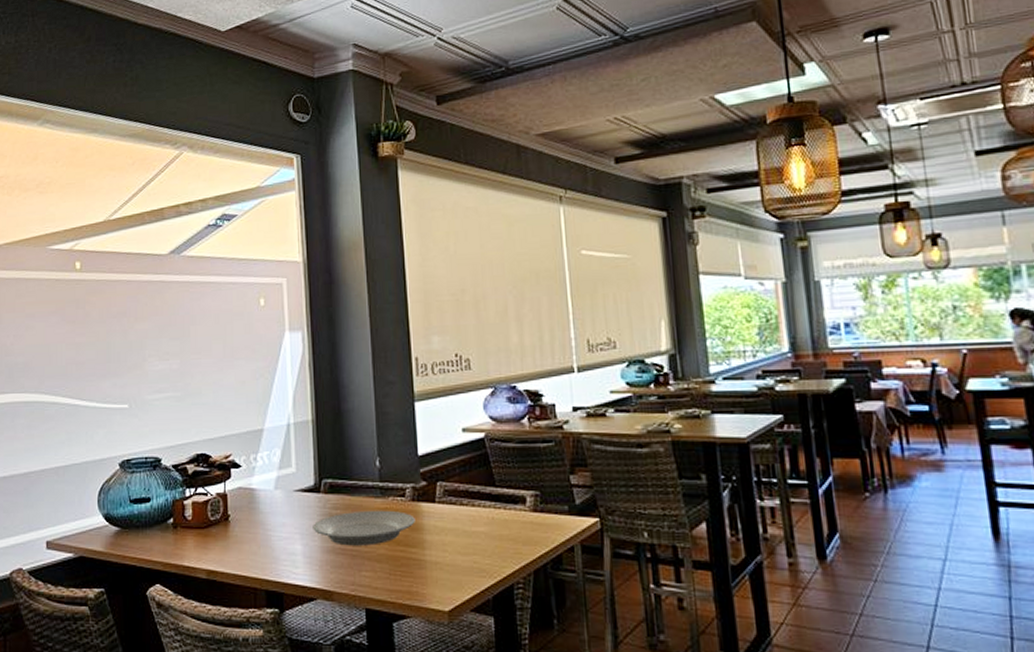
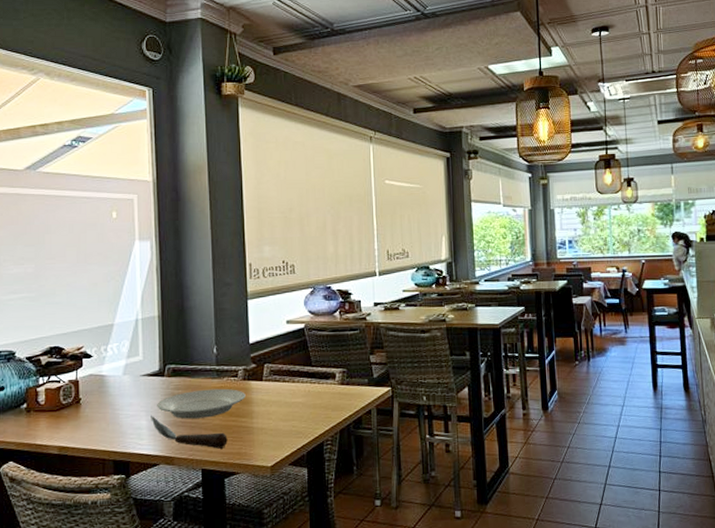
spoon: none [306,538,395,585] -> present [151,415,228,449]

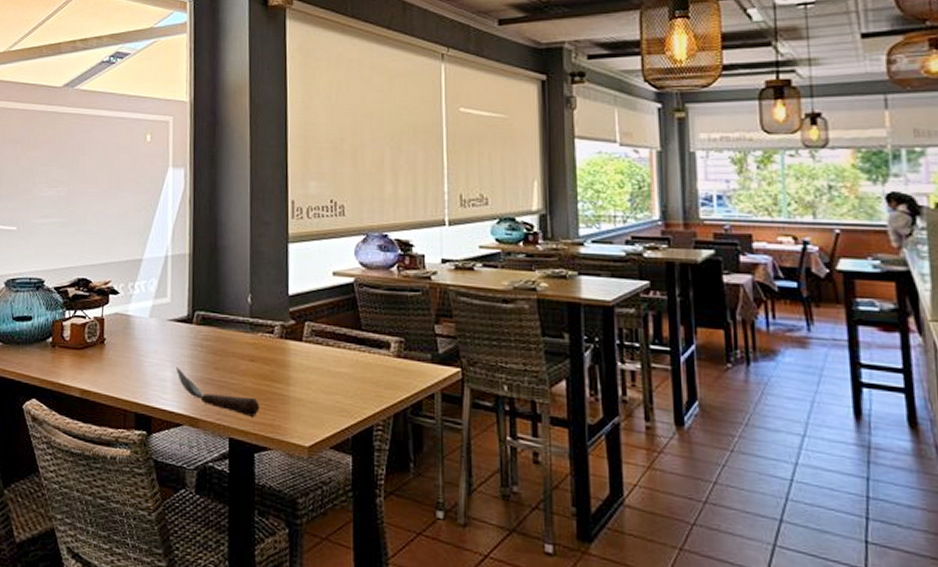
plate: present [157,388,246,419] -> none [183,344,282,378]

